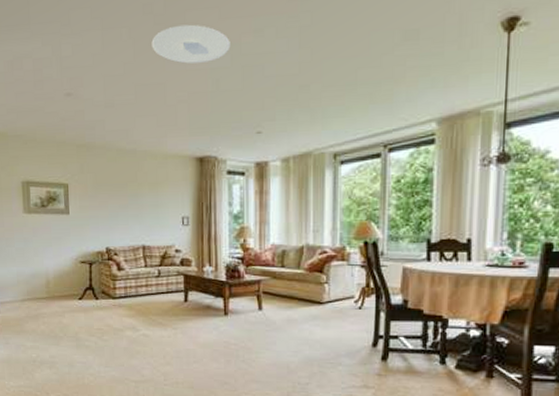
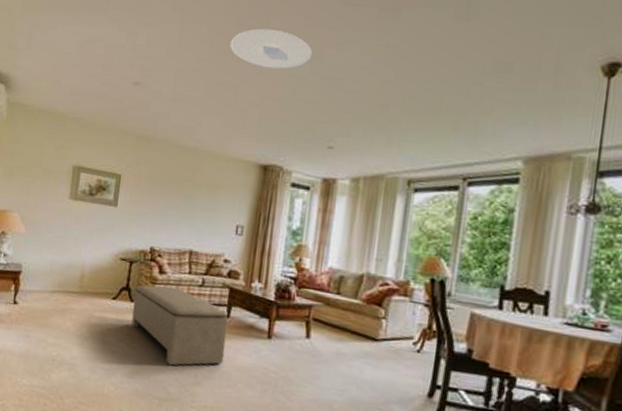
bench: none [98,281,188,351] -> present [131,285,228,366]

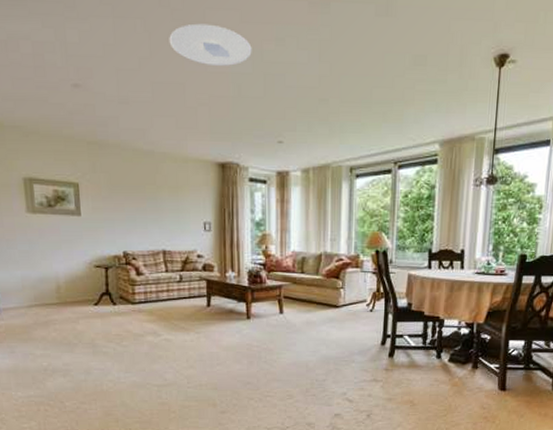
bench: present [131,285,228,366] -> none [115,286,211,356]

